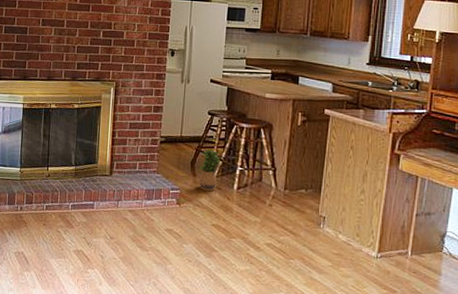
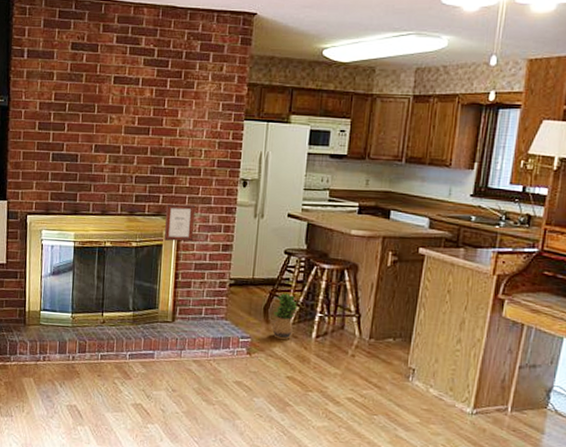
picture frame: none [103,70,130,104] -> present [164,203,195,242]

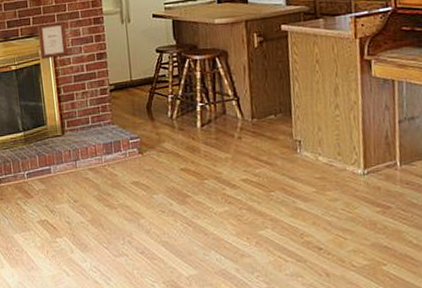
potted plant: present [272,292,297,339] -> none [156,88,178,134]

